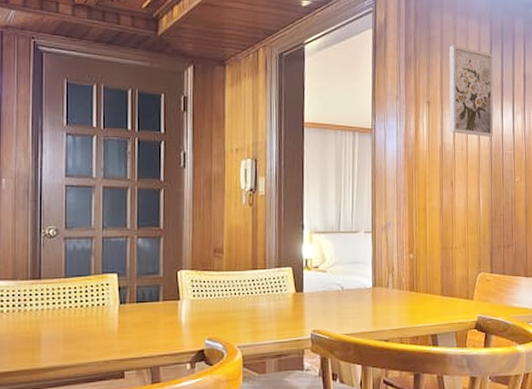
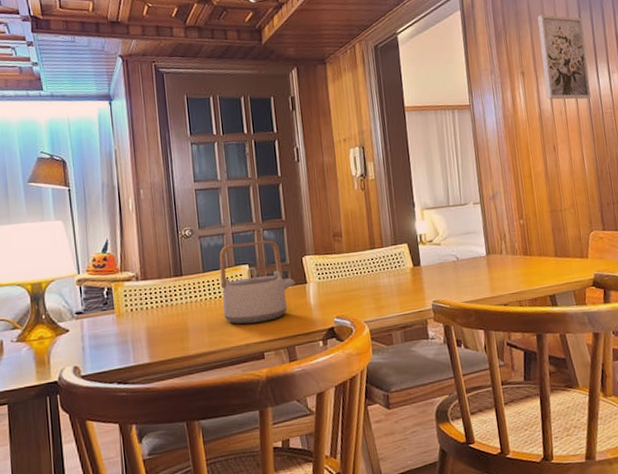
teapot: none [83,249,167,339] -> present [219,240,295,325]

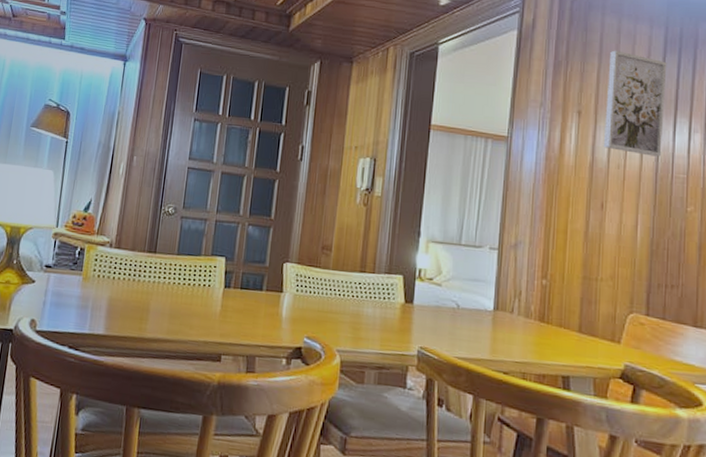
teapot: present [219,240,295,325] -> none [188,232,271,323]

